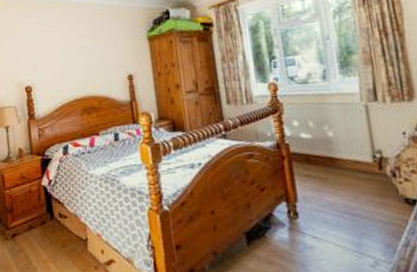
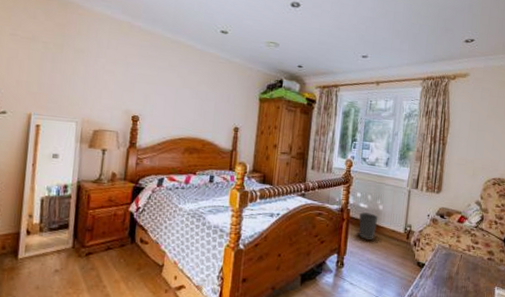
wastebasket: none [302,143,332,178] -> present [358,211,379,240]

